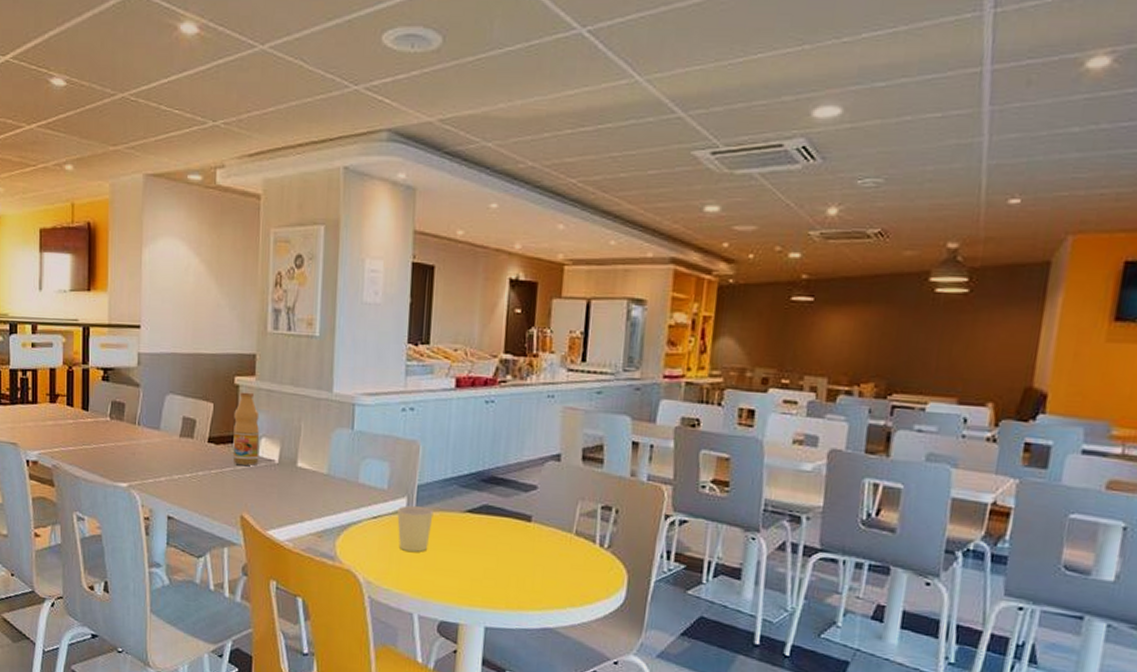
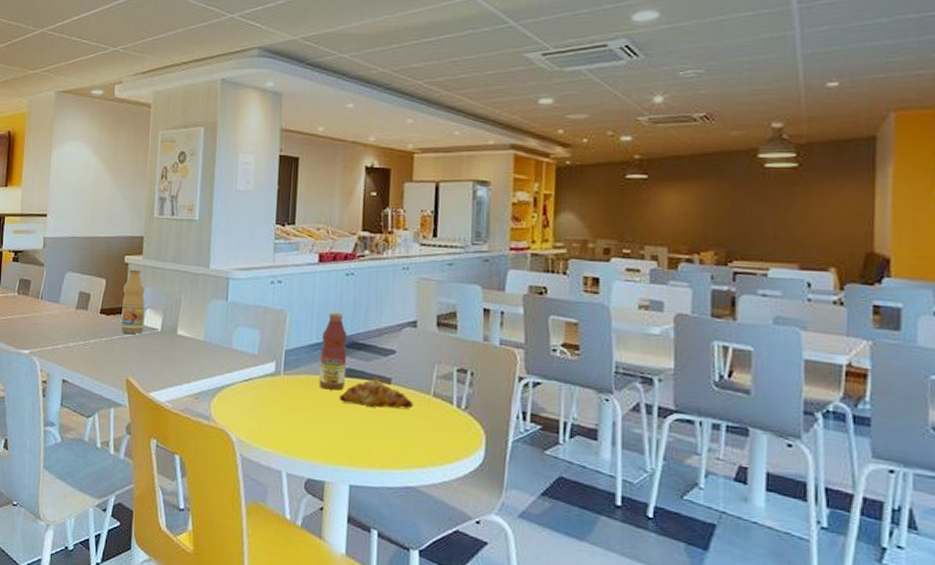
dixie cup: present [397,505,434,553] -> none [267,369,300,413]
fruit juice: none [454,443,486,529] -> present [319,312,348,390]
croissant: none [475,514,554,548] -> present [339,376,413,409]

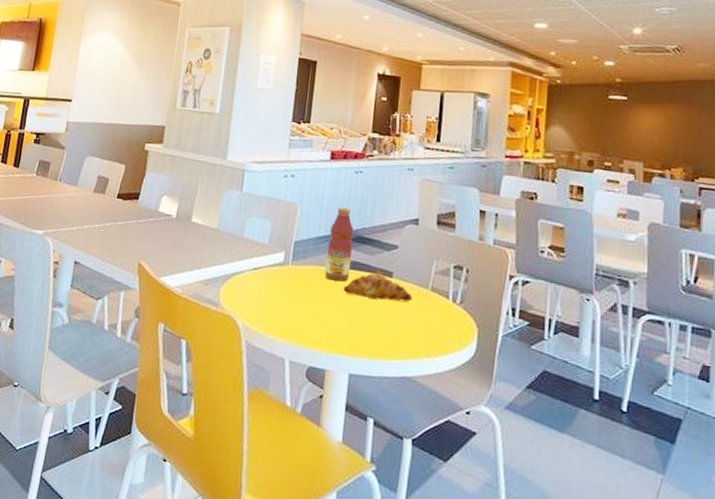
fruit juice: present [121,269,145,334] -> none [137,156,163,219]

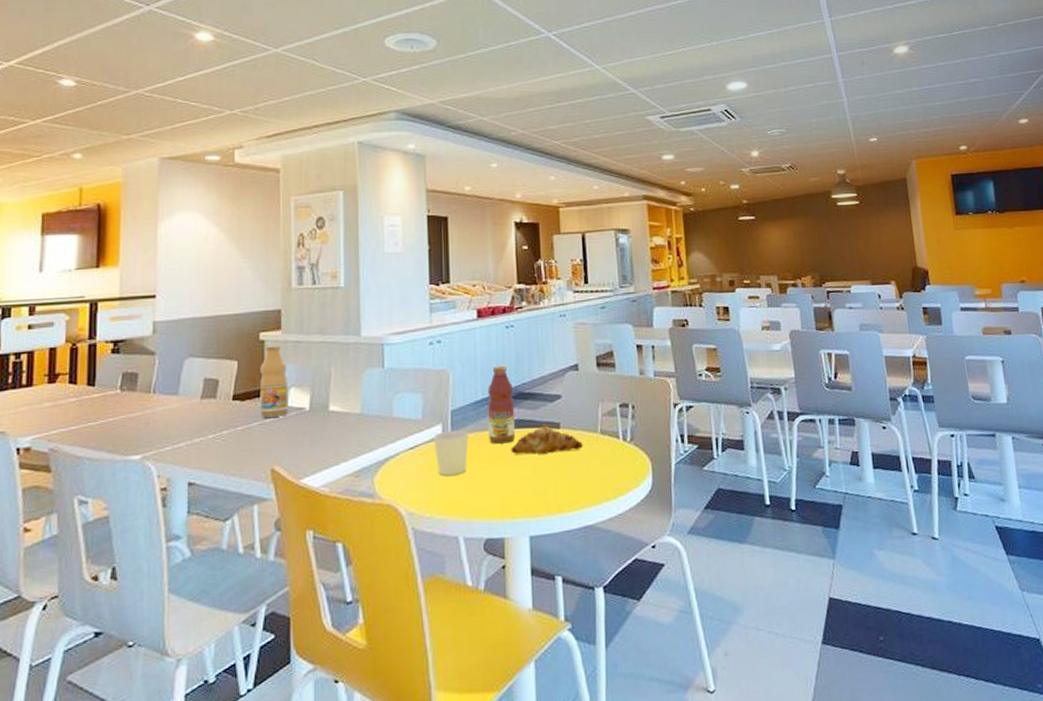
fruit juice: none [137,156,163,219] -> present [260,345,289,418]
dixie cup: none [275,259,307,302] -> present [434,430,469,476]

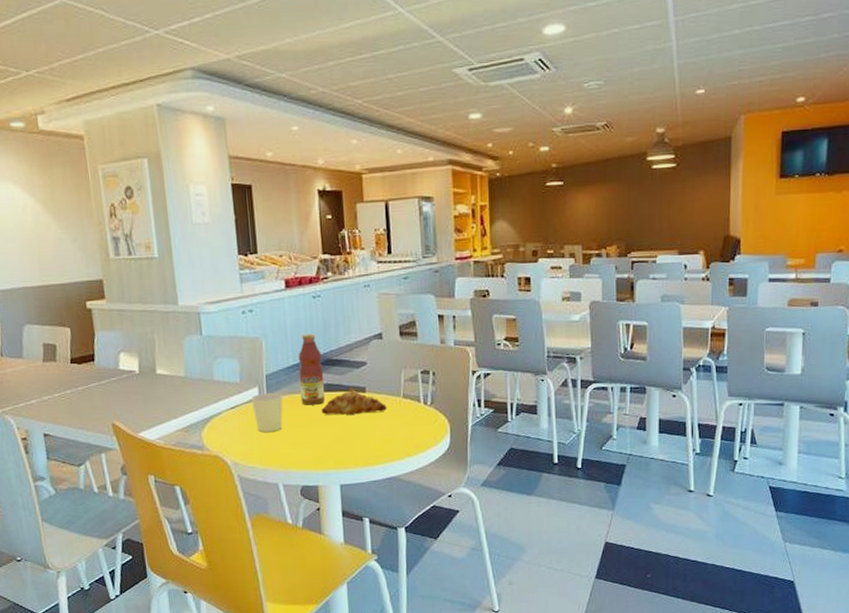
fruit juice: present [260,345,289,418] -> none [91,314,121,379]

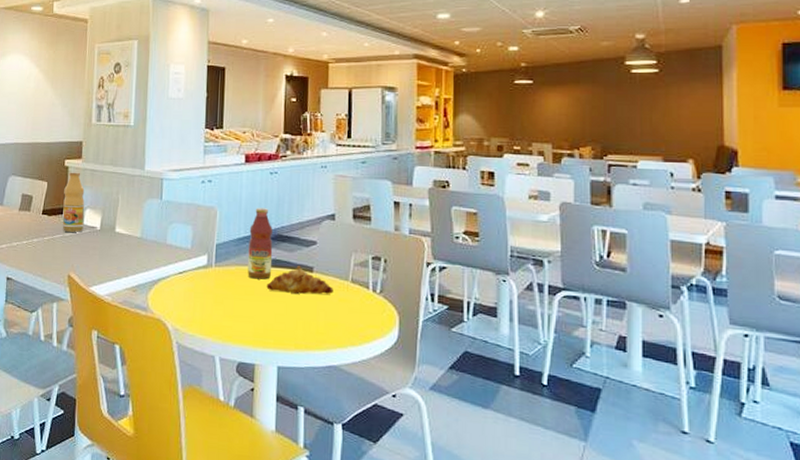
fruit juice: none [91,314,121,379] -> present [62,172,85,232]
dixie cup: present [252,393,283,433] -> none [199,262,230,302]

